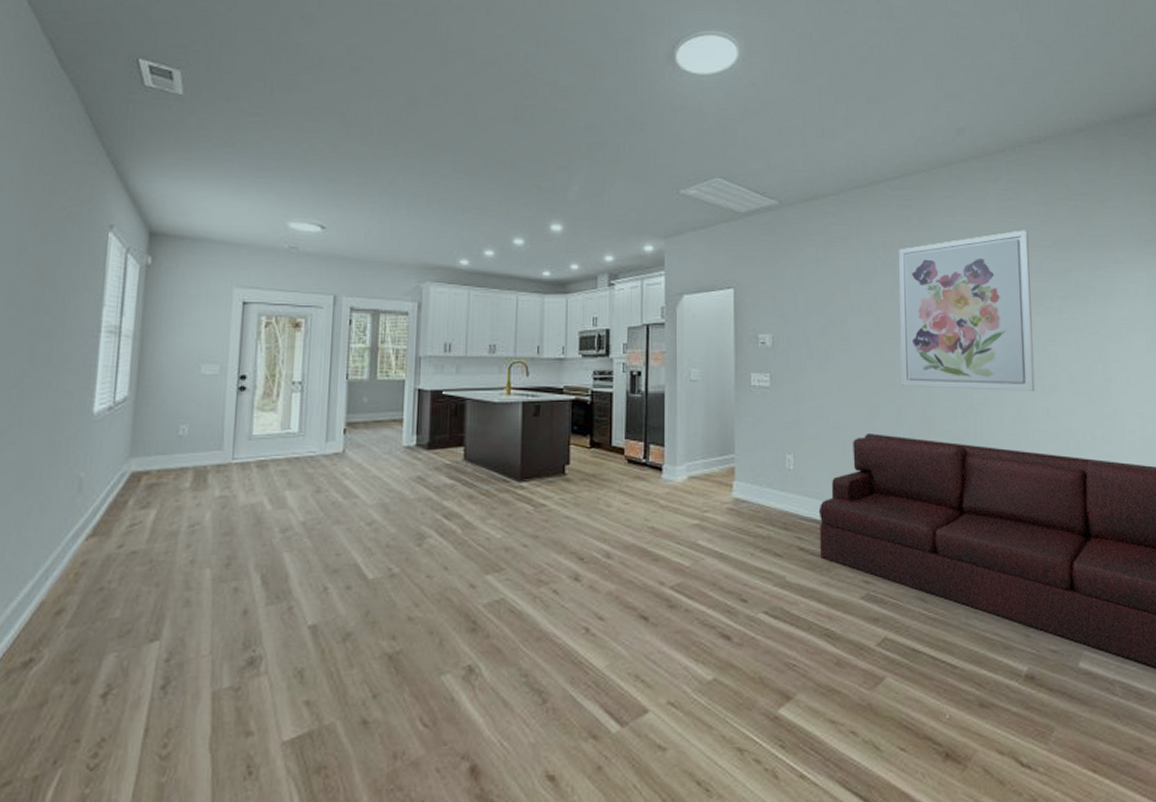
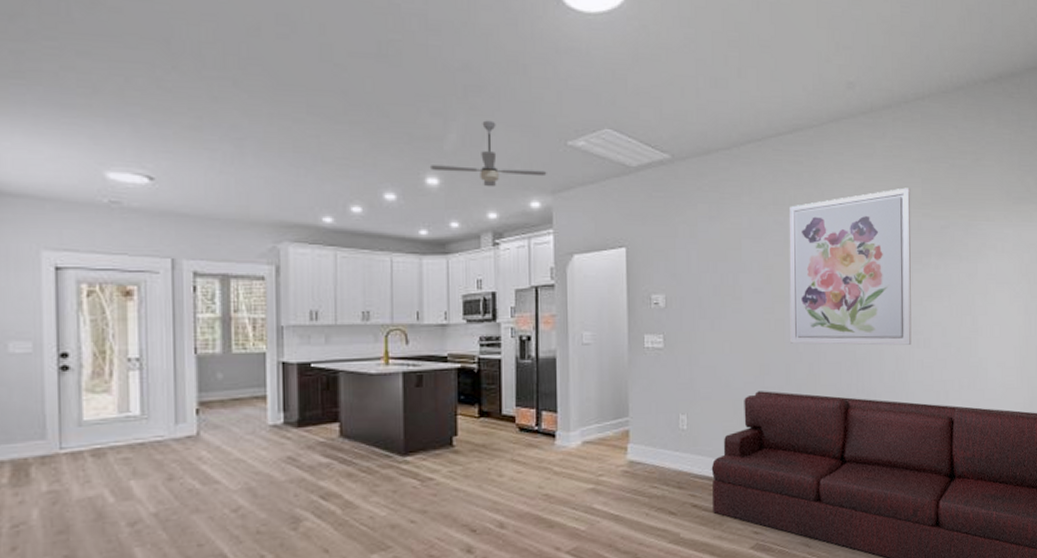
ceiling fan: none [554,173,660,233] -> present [429,120,547,187]

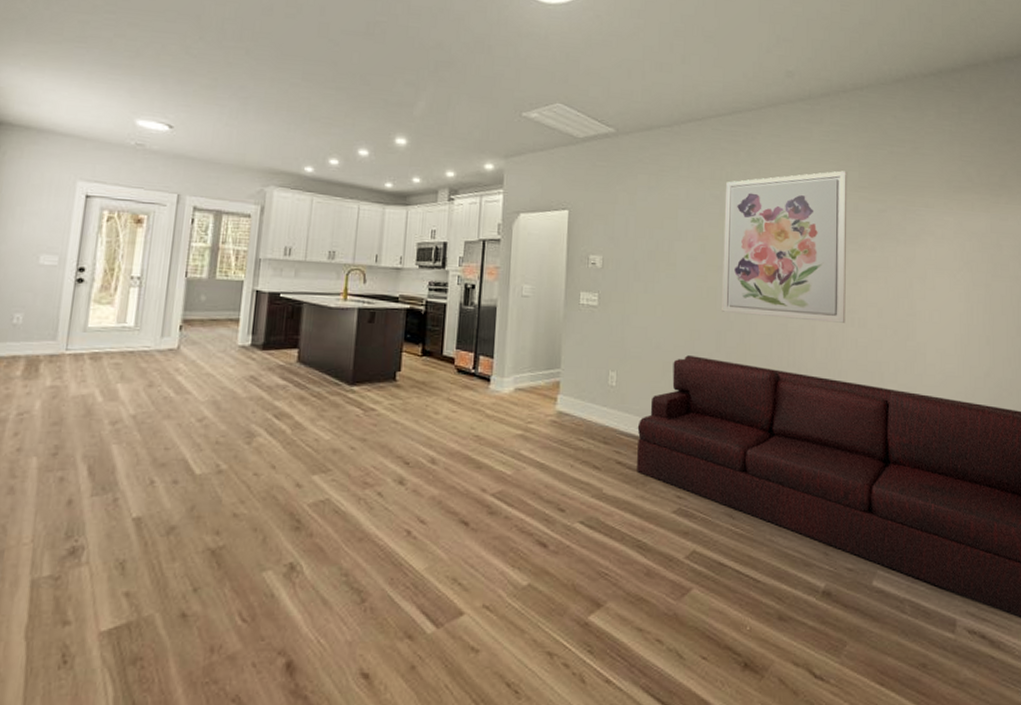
ceiling fan: present [429,120,547,187] -> none [399,91,502,150]

